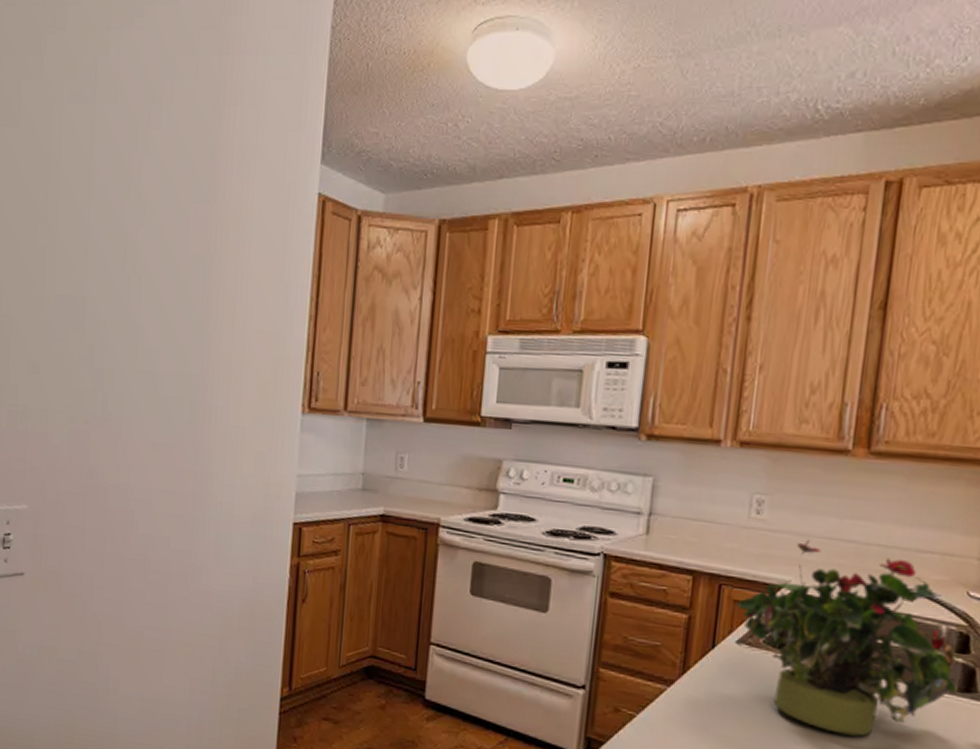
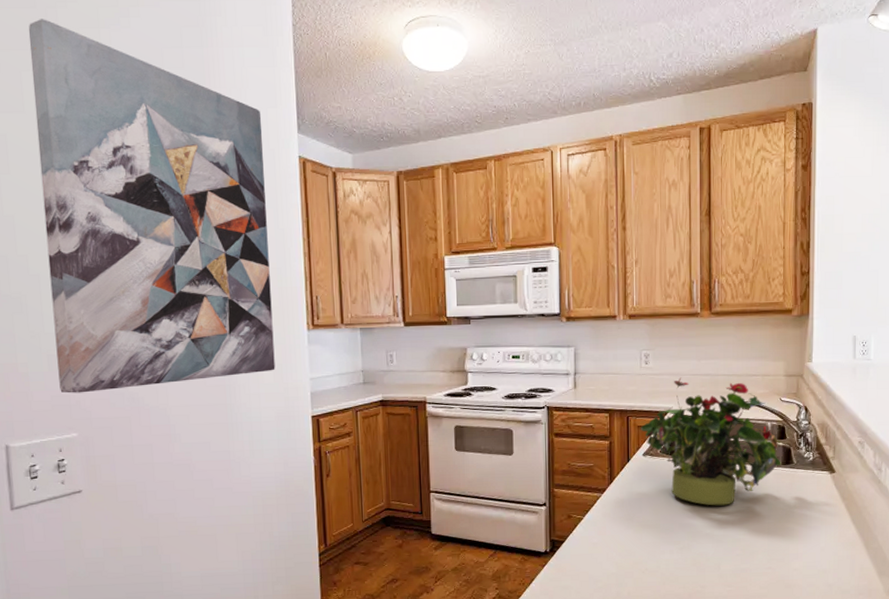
wall art: none [16,18,280,460] -> present [28,19,275,394]

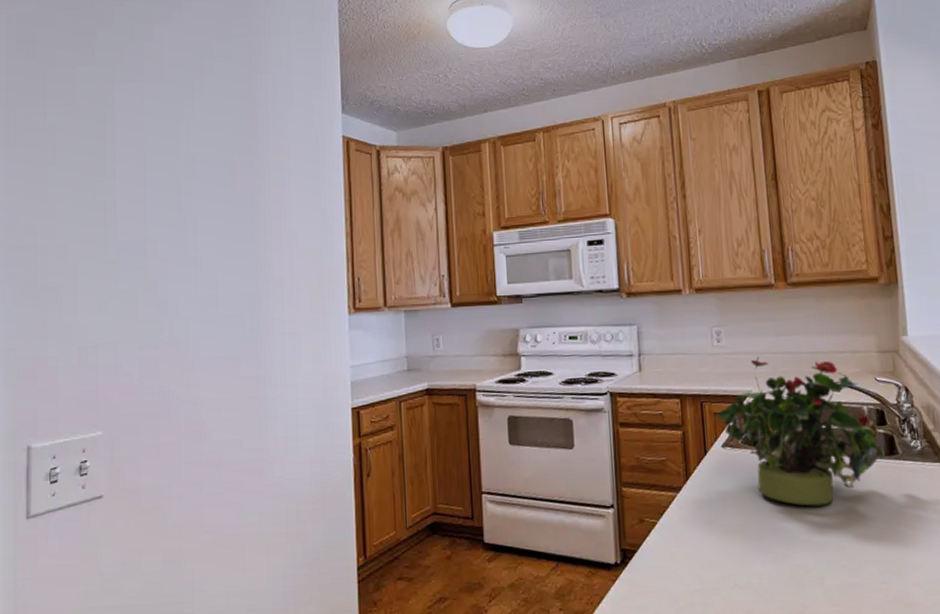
wall art: present [28,19,275,394] -> none [85,17,314,388]

